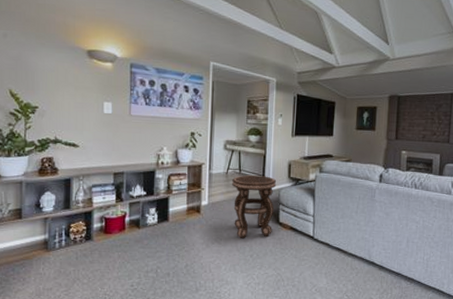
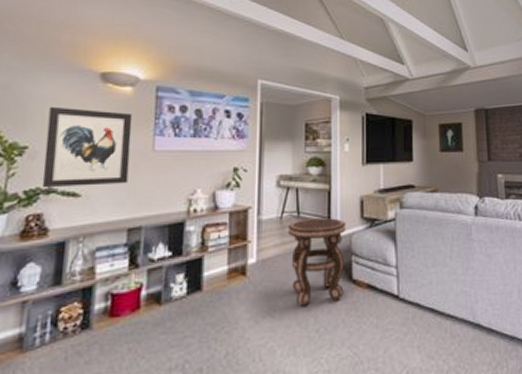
wall art: none [50,76,113,140] -> present [42,106,133,188]

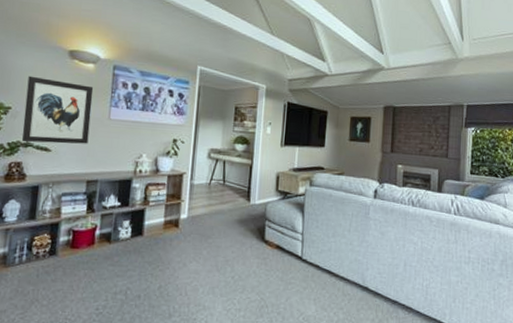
side table: present [288,218,347,306] -> none [215,187,263,257]

